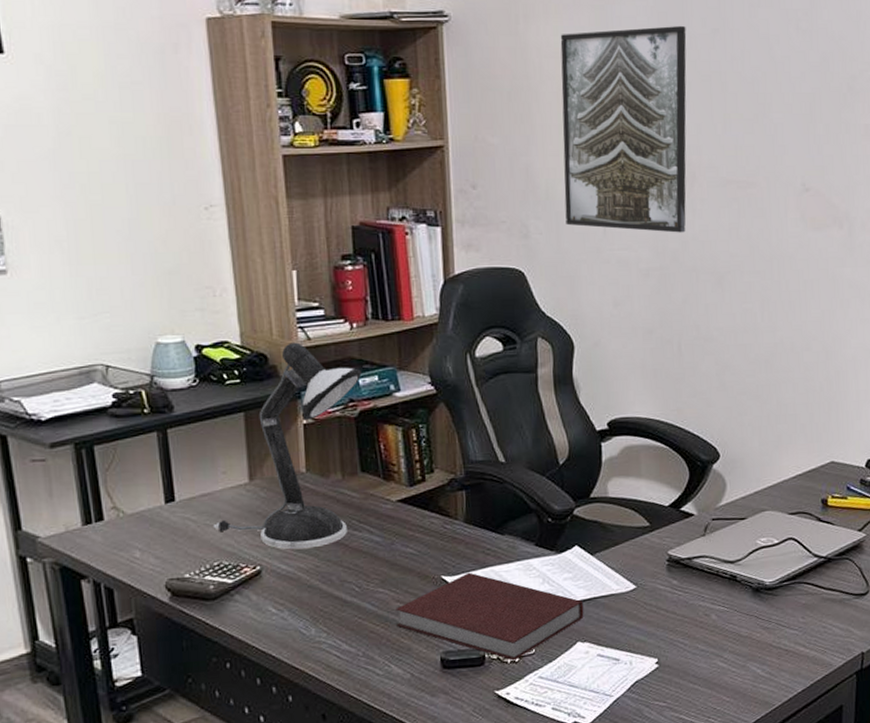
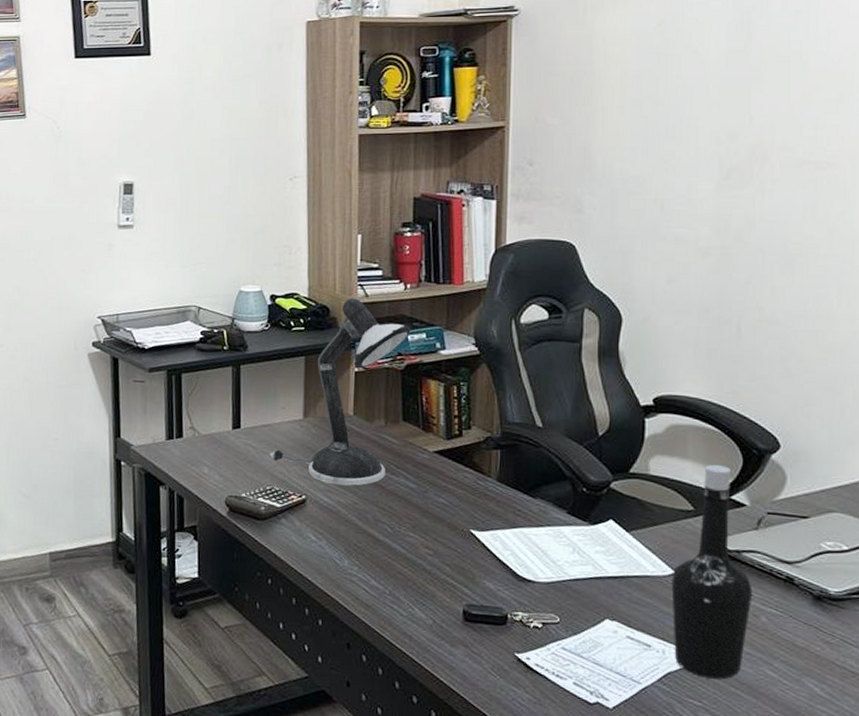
notebook: present [396,572,584,661] -> none [423,530,615,626]
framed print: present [560,25,687,233] -> none [622,8,764,213]
bottle: none [634,479,704,680] -> present [671,464,753,680]

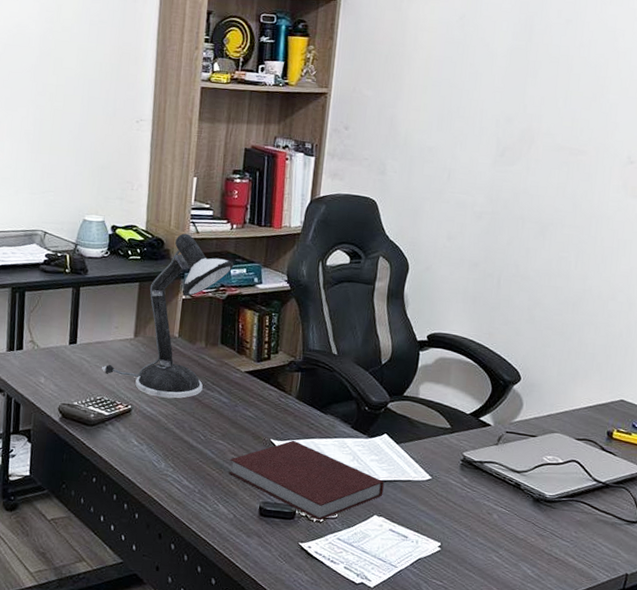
notebook: none [423,530,615,626] -> present [229,440,385,521]
bottle: present [671,464,753,680] -> none [425,391,489,564]

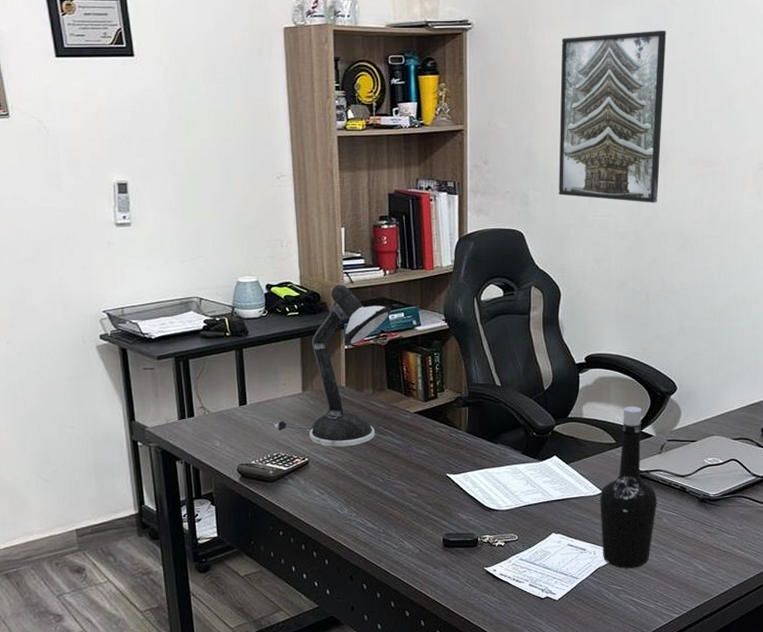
notebook: present [229,440,385,521] -> none [410,472,559,545]
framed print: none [417,13,544,186] -> present [559,30,667,203]
bottle: none [425,391,489,564] -> present [600,406,657,569]

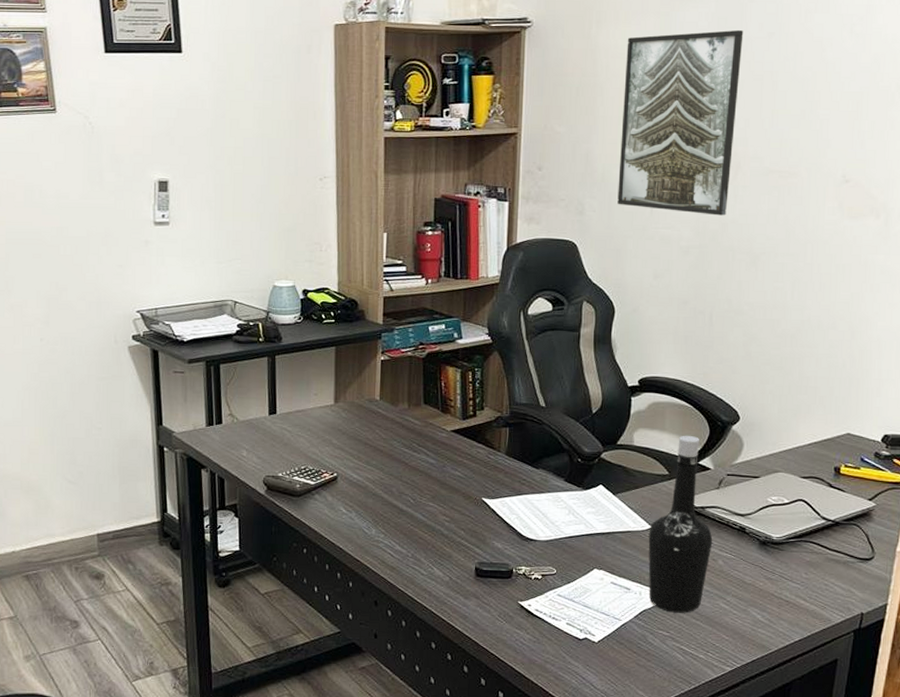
desk lamp: present [274,284,391,447] -> none [303,292,432,463]

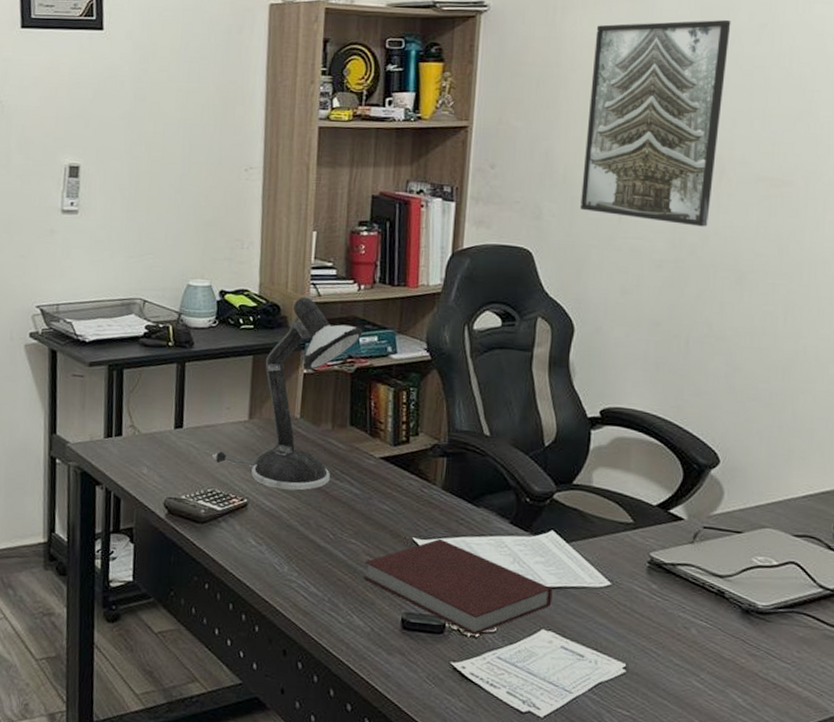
desk lamp: none [303,292,432,463] -> present [211,297,363,490]
notebook: none [441,497,603,578] -> present [364,538,553,635]
bottle: present [648,435,713,613] -> none [606,477,685,690]

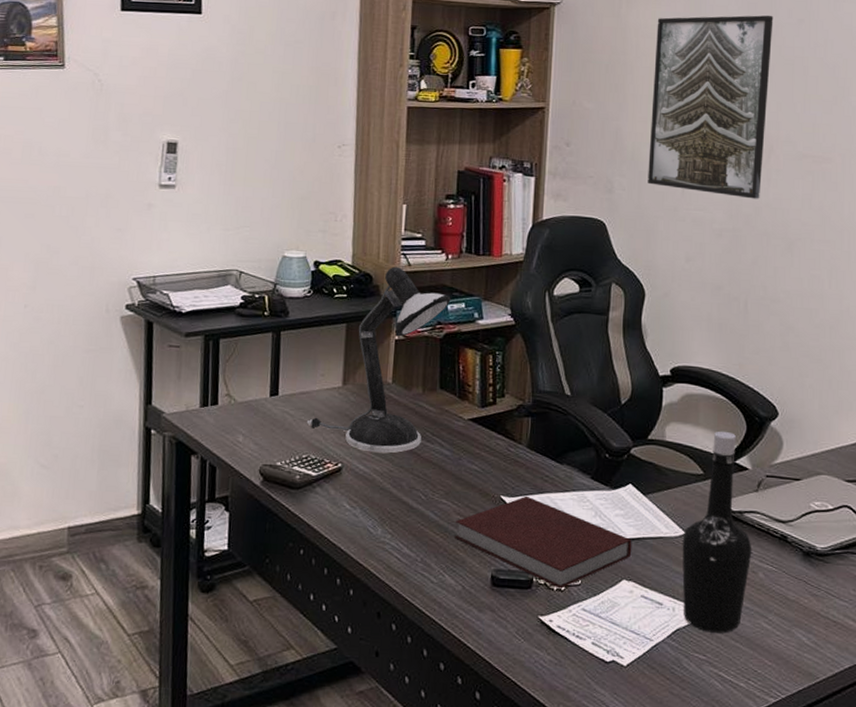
bottle: none [606,477,685,690] -> present [682,431,752,633]

